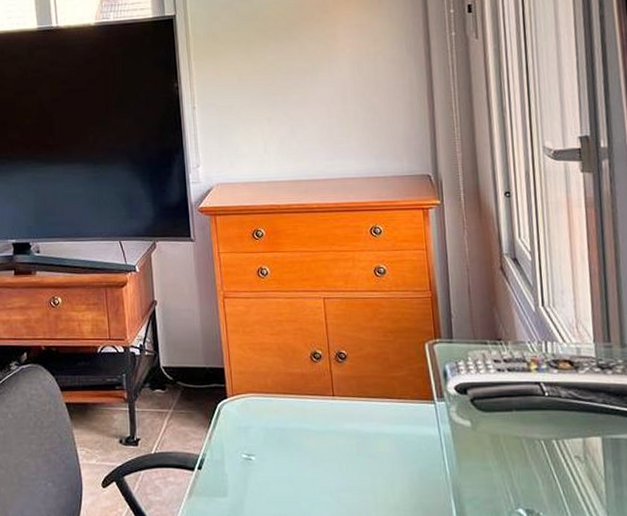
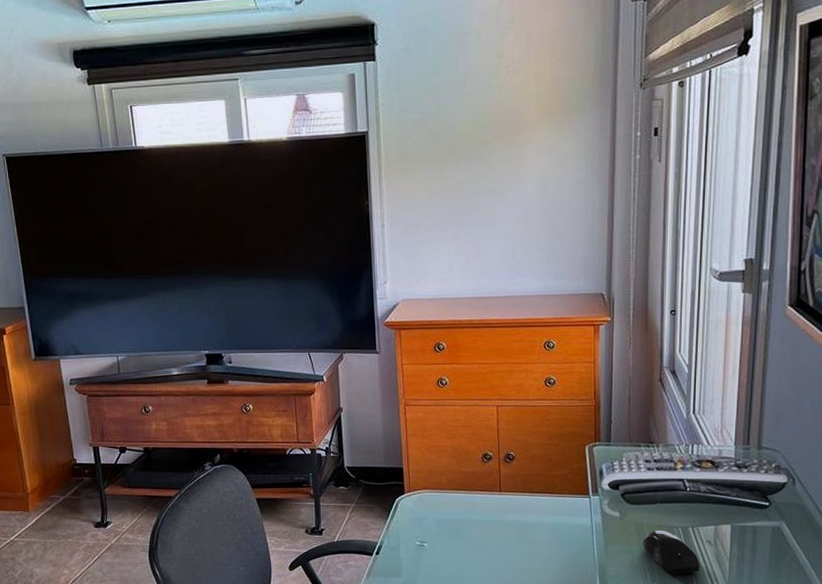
computer mouse: none [501,442,572,498] -> present [643,529,701,575]

